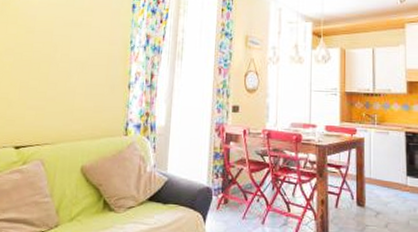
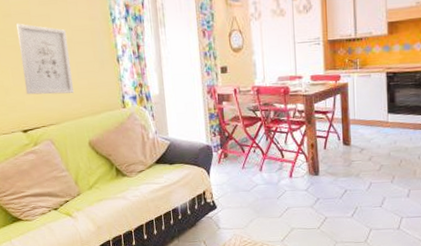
wall art: none [28,40,84,115] -> present [16,23,75,95]

